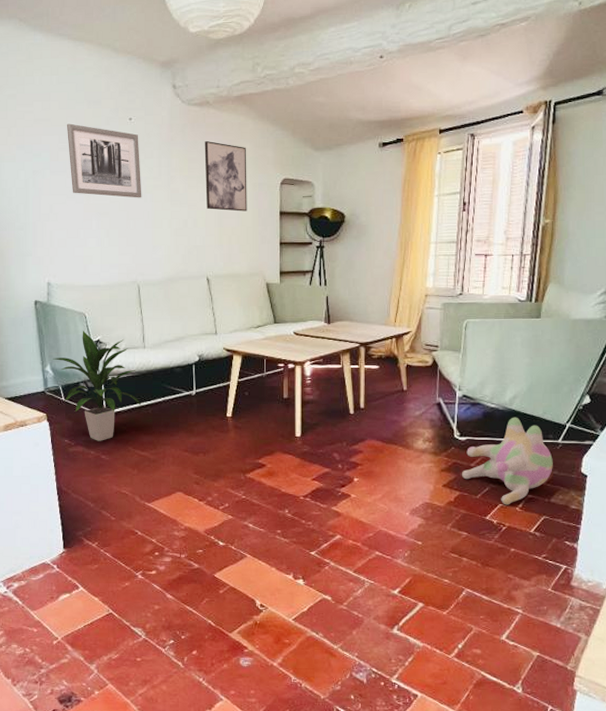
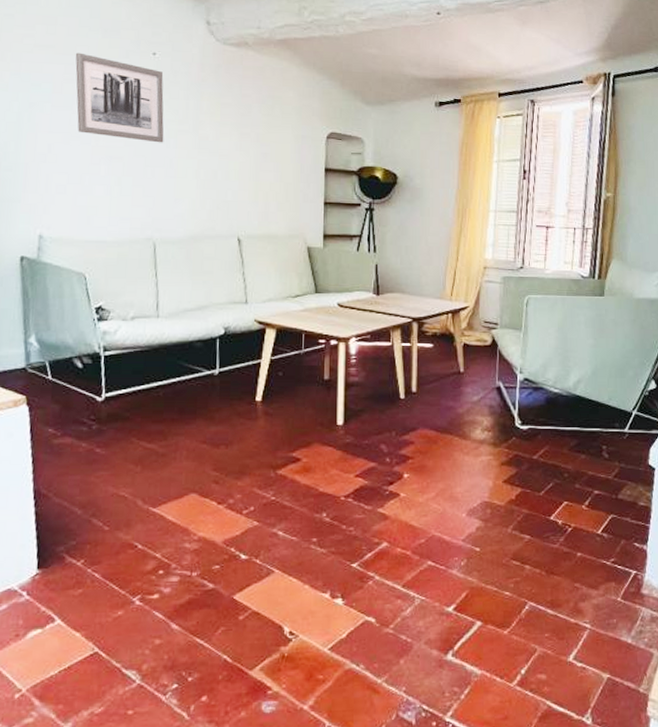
indoor plant: present [53,330,142,441] -> none [39,294,151,431]
wall art: present [204,141,247,212] -> none [240,85,289,166]
plush toy: present [461,417,553,505] -> none [523,403,620,503]

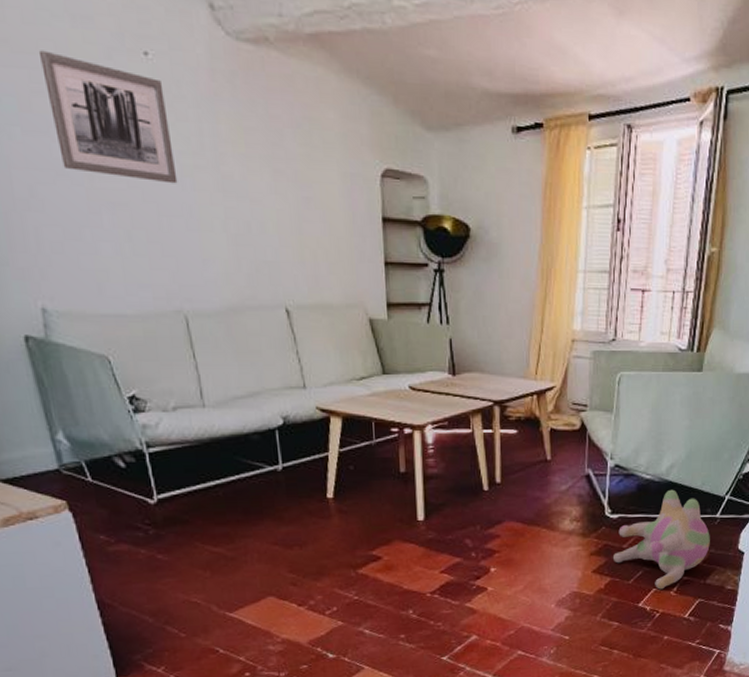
plush toy: none [523,403,620,503] -> present [612,489,710,590]

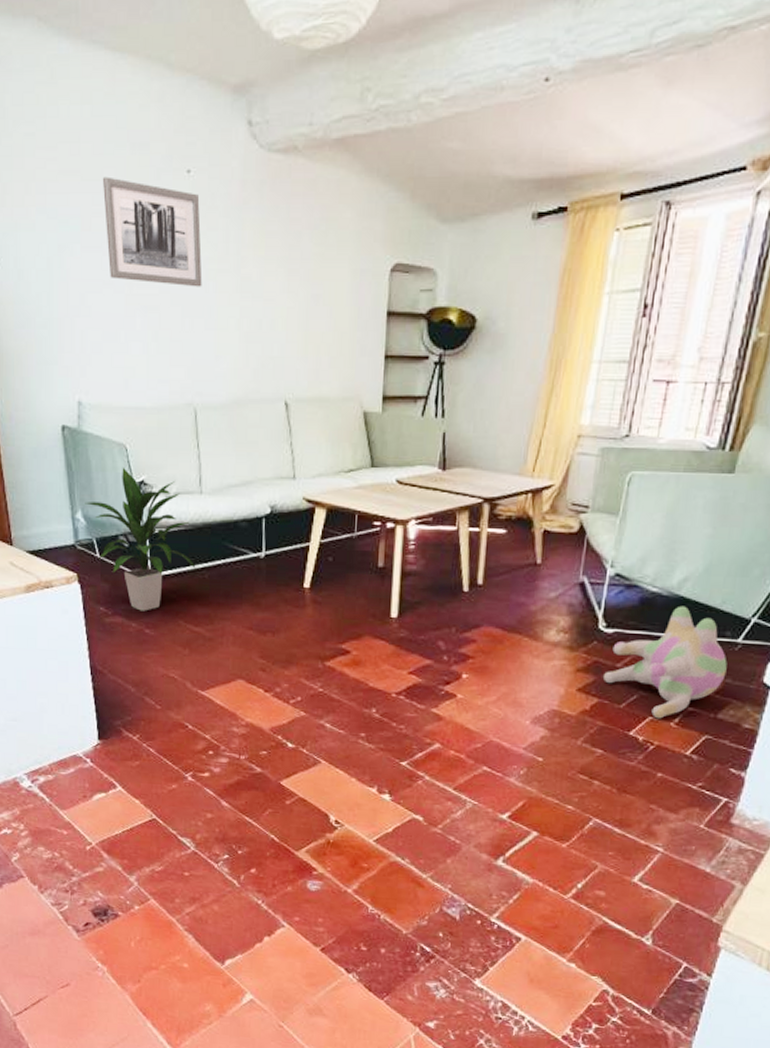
indoor plant: none [65,381,208,536] -> present [85,467,196,611]

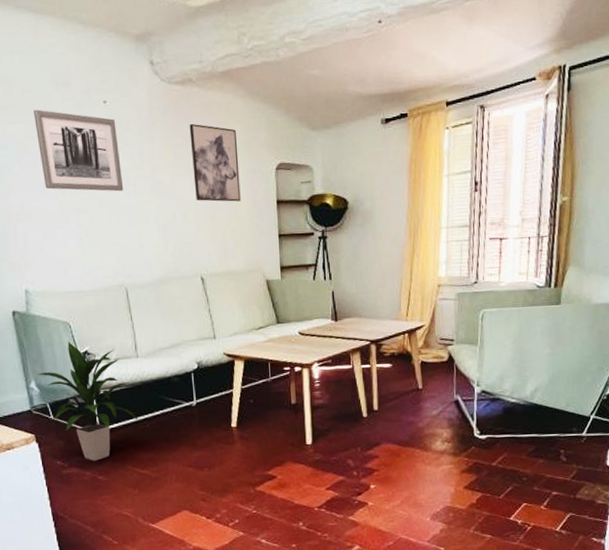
wall art: none [287,206,346,310] -> present [189,124,241,202]
plush toy: present [602,605,728,719] -> none [483,411,578,504]

